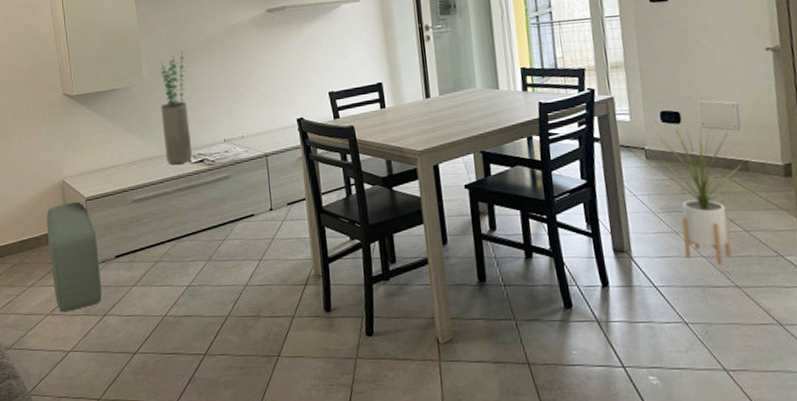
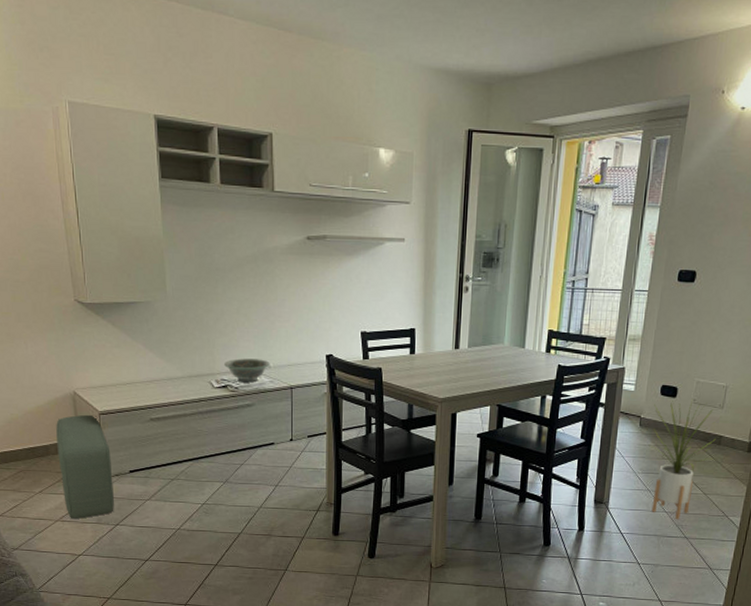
vase: present [160,51,193,165] -> none [184,269,216,388]
decorative bowl: none [200,130,243,155] -> present [224,358,270,383]

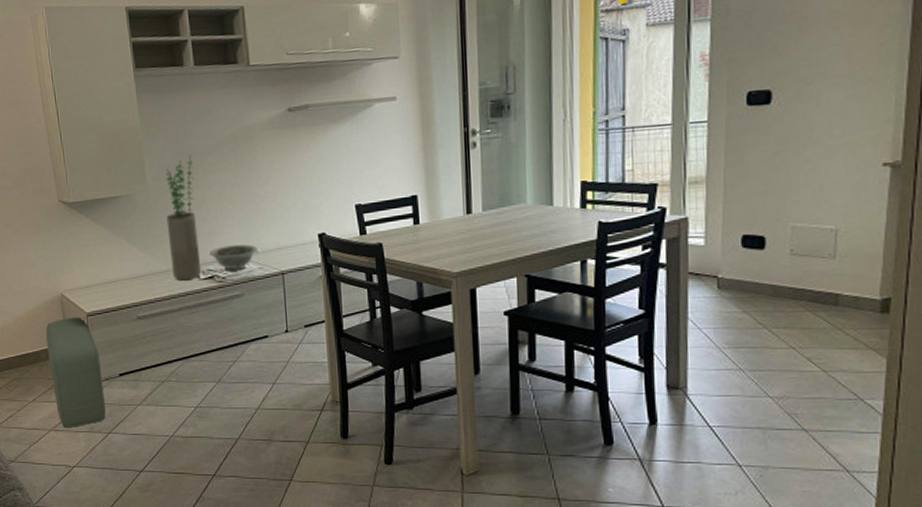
vase: none [184,269,216,388] -> present [166,154,202,281]
house plant: present [649,399,720,520] -> none [734,249,832,407]

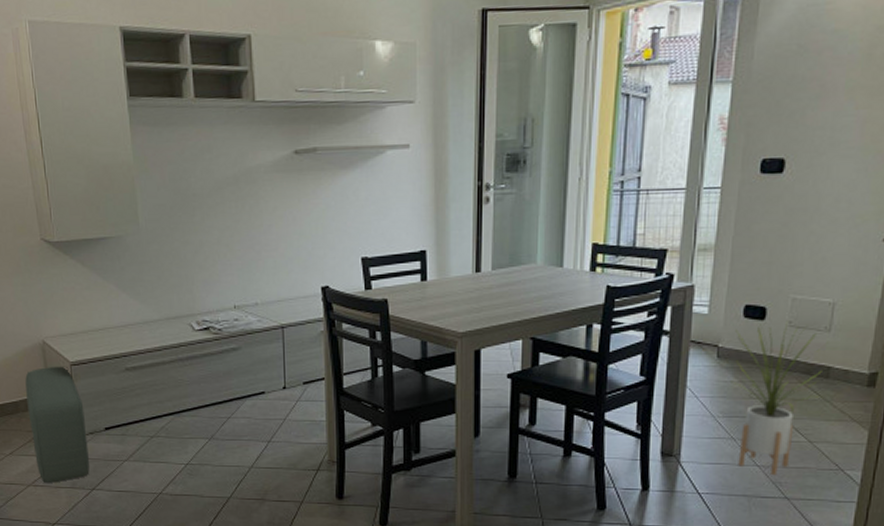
vase: present [166,154,202,281] -> none [160,195,197,331]
decorative bowl: present [209,244,258,272] -> none [205,295,257,323]
house plant: none [734,249,832,407] -> present [731,320,826,476]

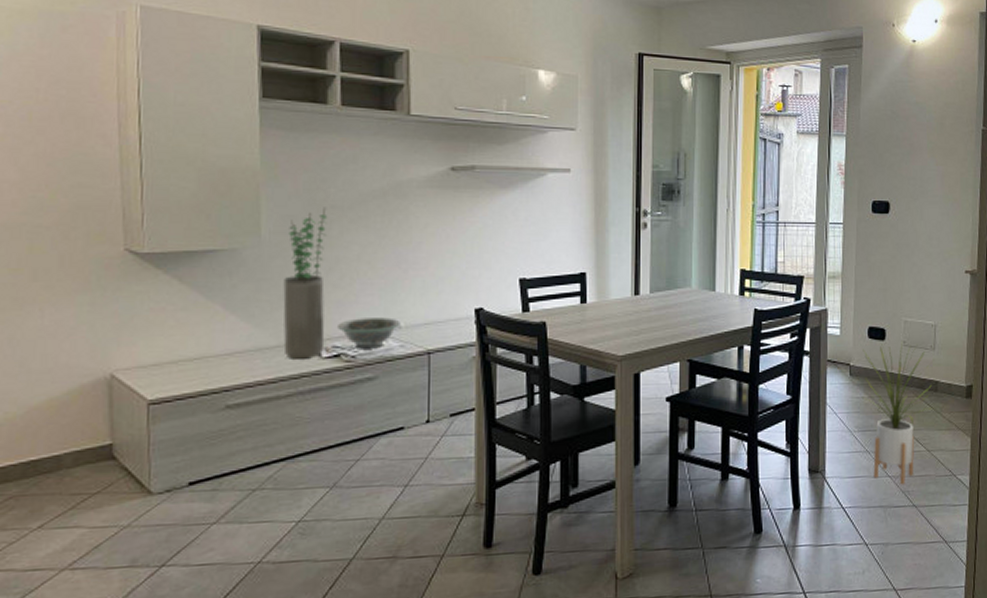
pouf: present [25,366,90,483] -> none [75,405,162,564]
vase: none [160,195,197,331] -> present [283,207,327,359]
decorative bowl: none [205,295,257,323] -> present [338,317,401,349]

